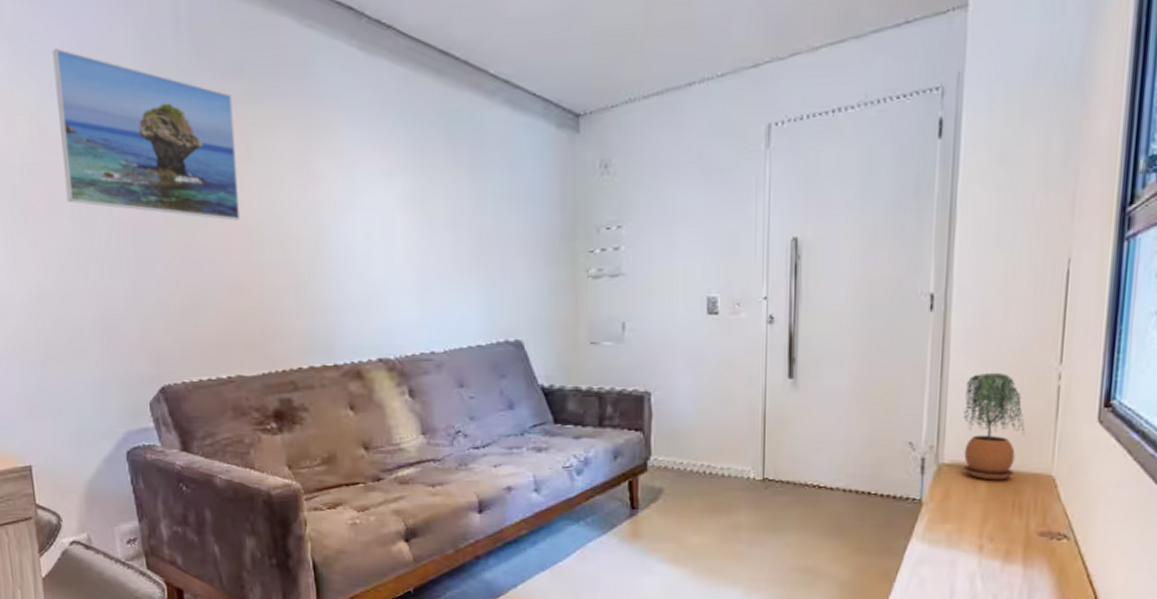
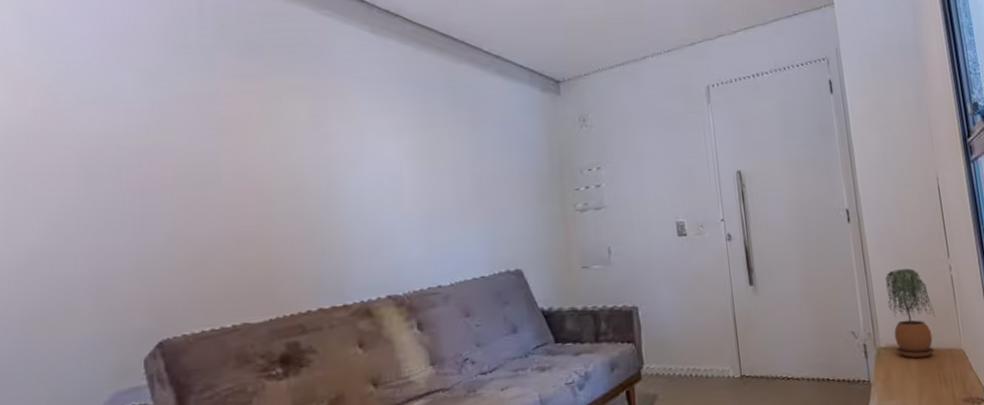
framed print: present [52,48,241,221] -> none [73,32,254,177]

